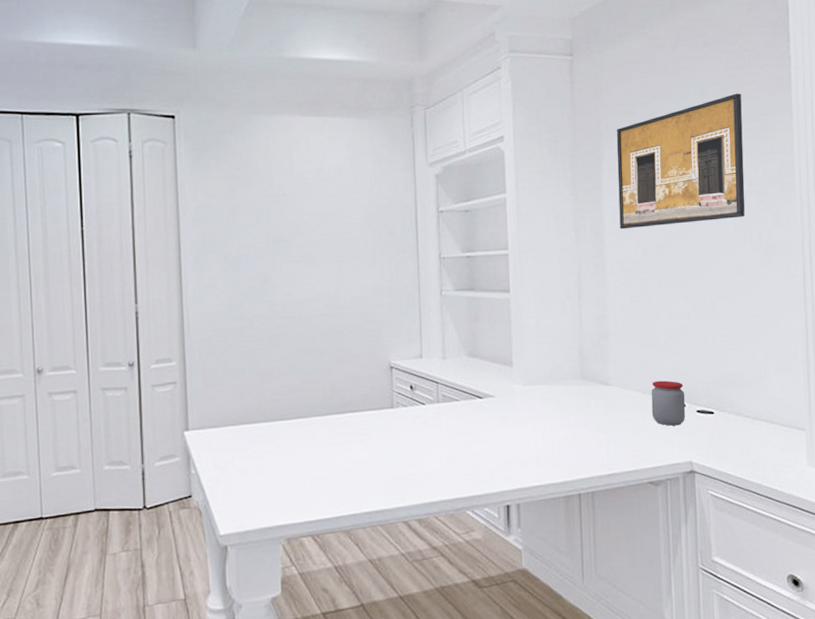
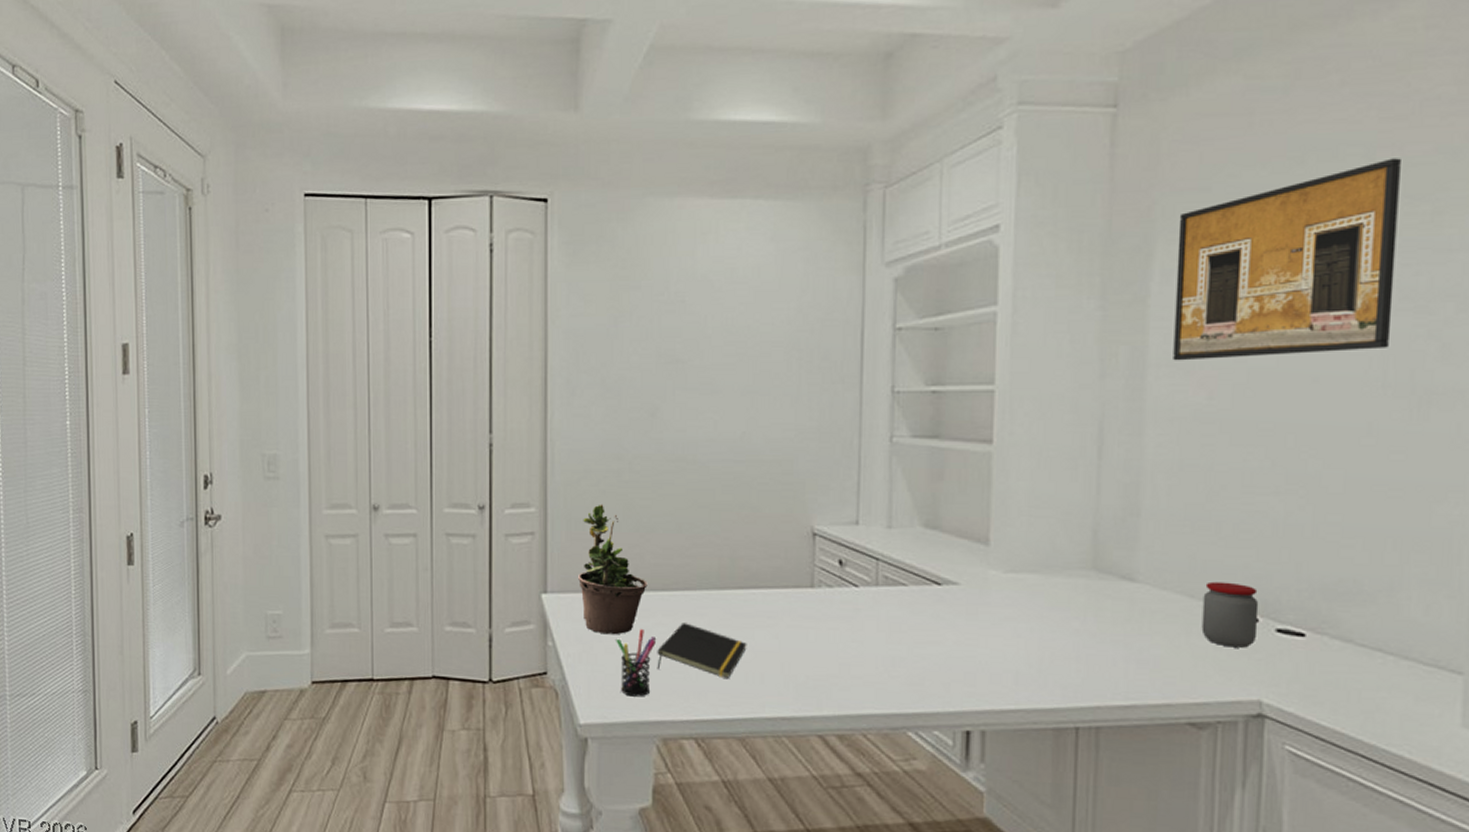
potted plant: none [213,355,269,459] -> present [578,504,648,635]
pen holder: none [246,453,277,508] -> present [616,629,656,697]
notepad: none [279,444,347,486] -> present [657,623,747,680]

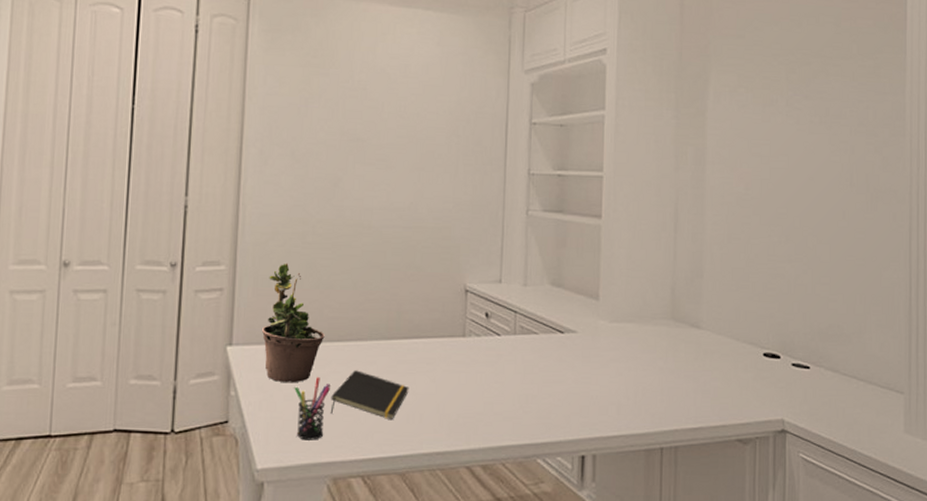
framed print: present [1173,158,1401,361] -> none [723,27,855,161]
jar: present [1201,581,1259,648] -> none [744,328,781,379]

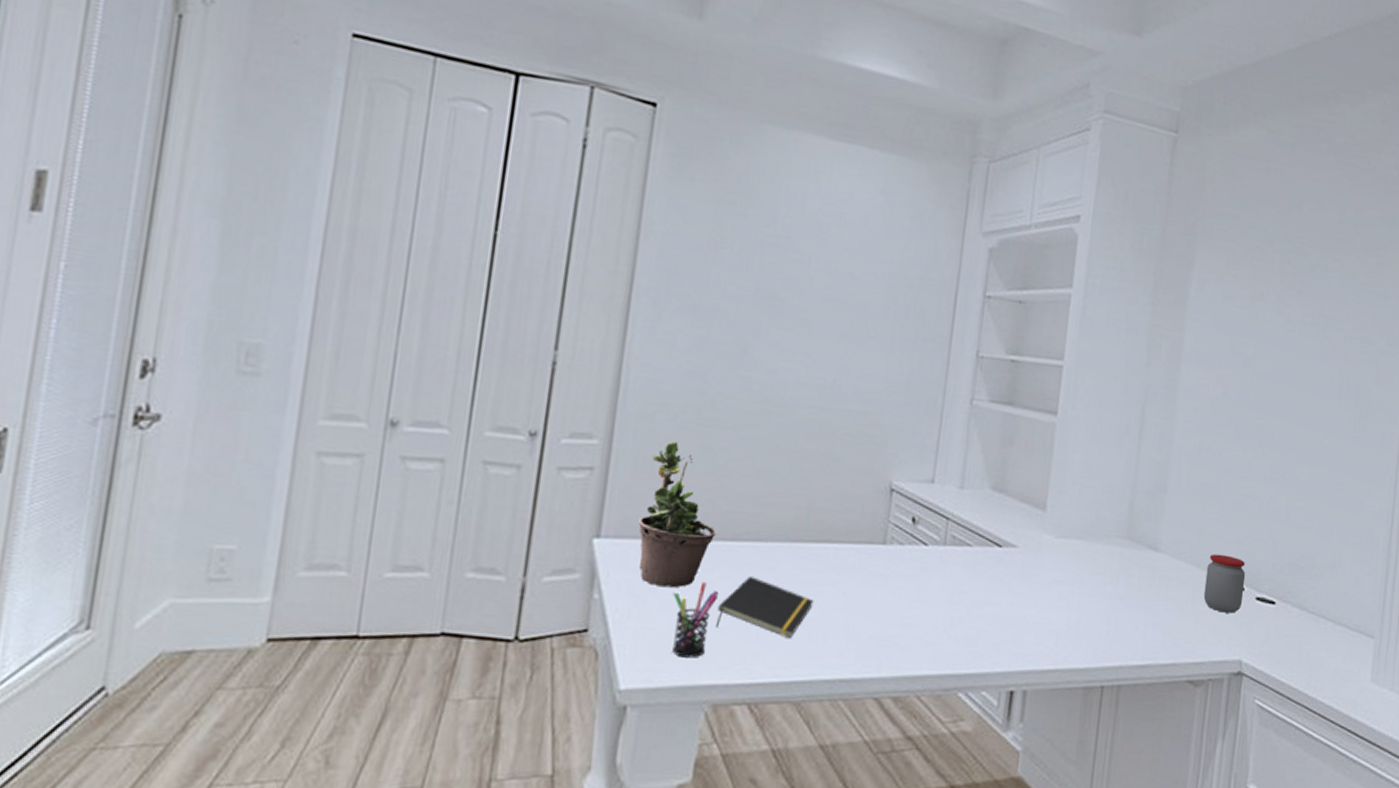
jar: none [744,328,781,379] -> present [1203,554,1246,613]

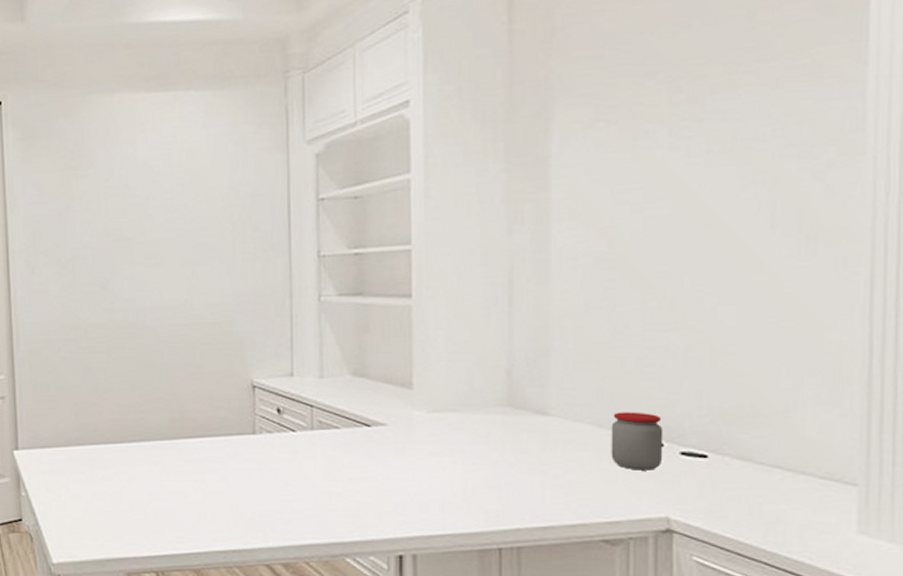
potted plant: present [639,441,717,588] -> none [45,369,107,484]
pen holder: present [672,582,718,658] -> none [81,478,117,537]
notepad: present [715,576,814,639] -> none [118,470,198,519]

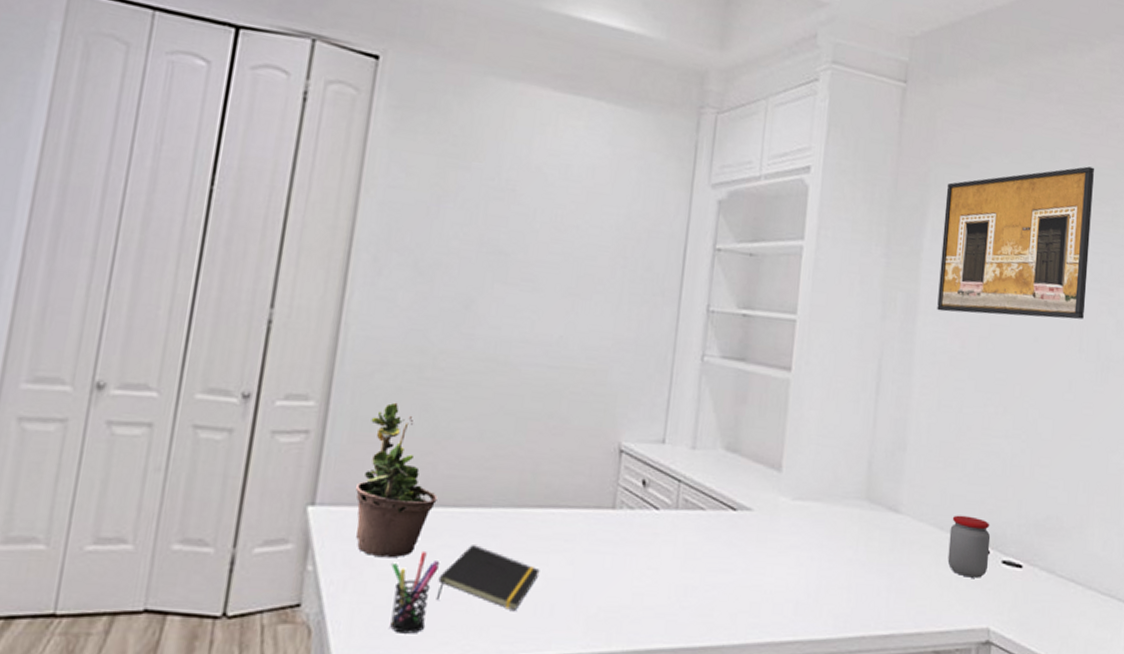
potted plant: none [45,369,107,484] -> present [356,402,438,558]
pen holder: none [81,478,117,537] -> present [390,552,439,634]
notepad: none [118,470,198,519] -> present [436,545,540,612]
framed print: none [574,17,781,215] -> present [937,166,1094,320]

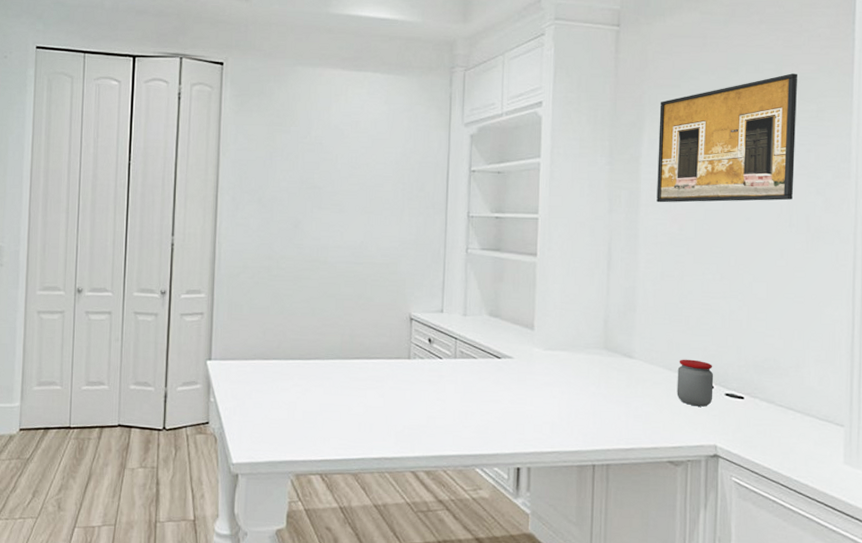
potted plant: present [356,402,438,558] -> none [236,292,288,393]
pen holder: present [390,552,439,634] -> none [263,389,293,442]
notepad: present [436,545,540,612] -> none [293,384,361,428]

